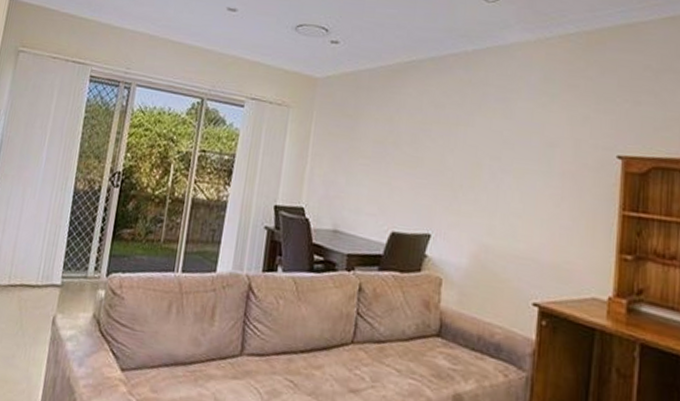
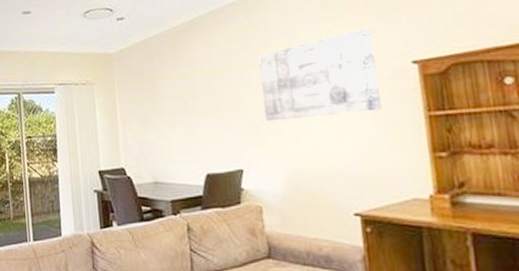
wall art: none [464,111,584,200] -> present [258,27,382,122]

